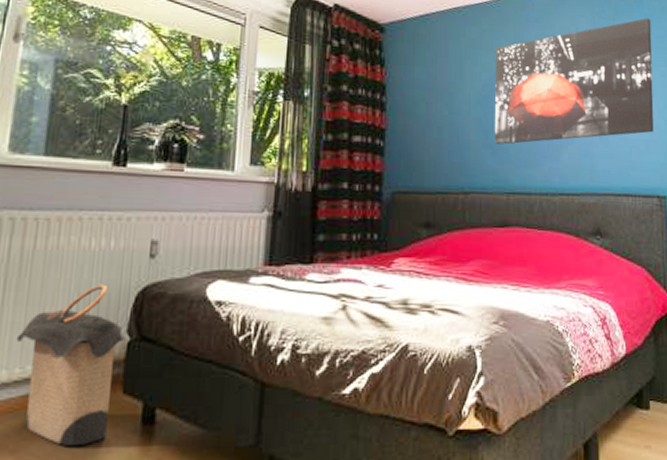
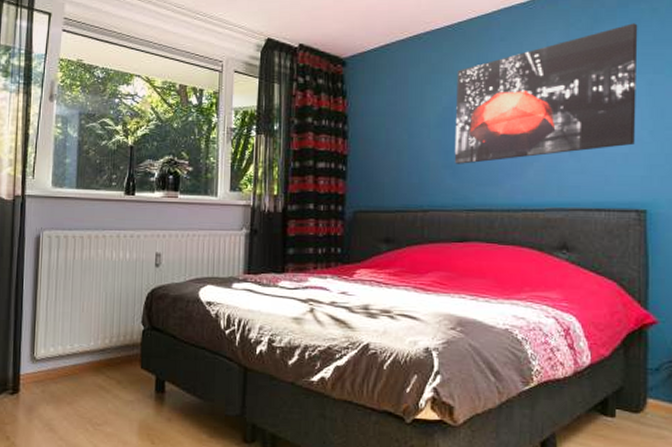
laundry hamper: present [16,284,126,447] -> none [66,286,141,404]

